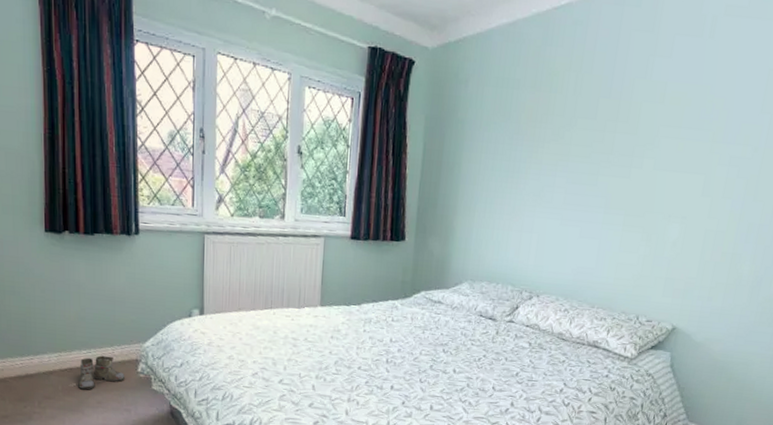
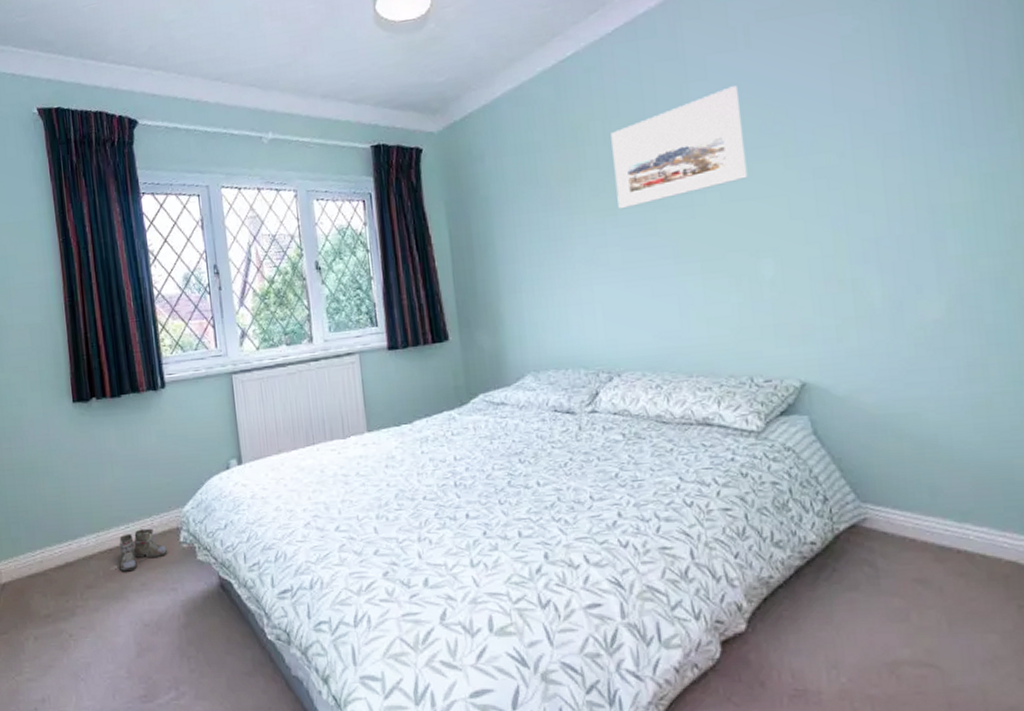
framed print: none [571,69,693,157] -> present [611,86,748,209]

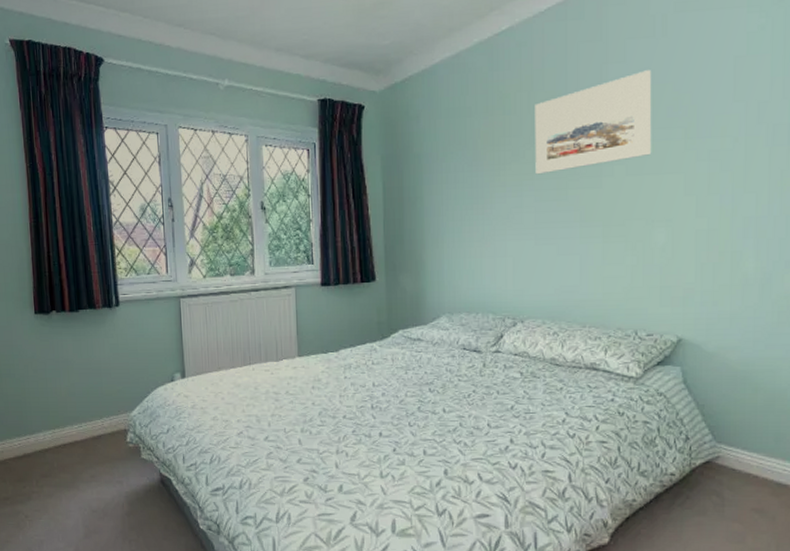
boots: present [117,528,168,572] -> none [70,429,116,465]

